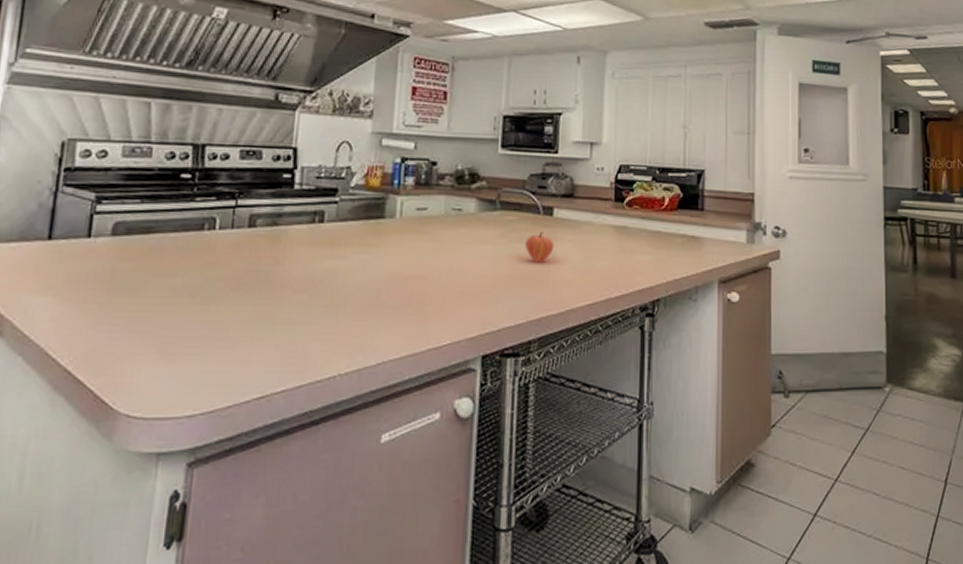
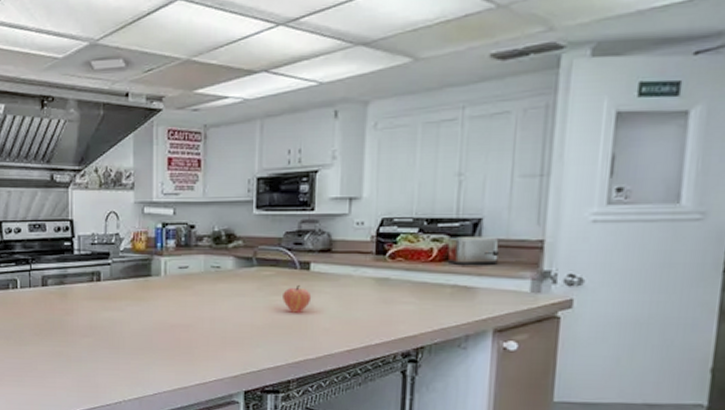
toaster: none [677,186,719,216] -> present [447,235,500,266]

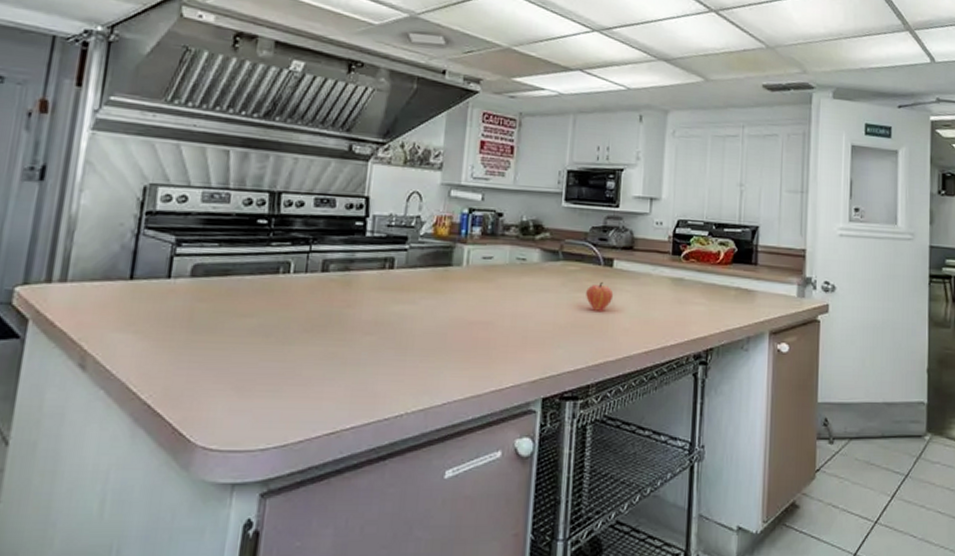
toaster: present [447,235,500,266] -> none [732,241,772,270]

